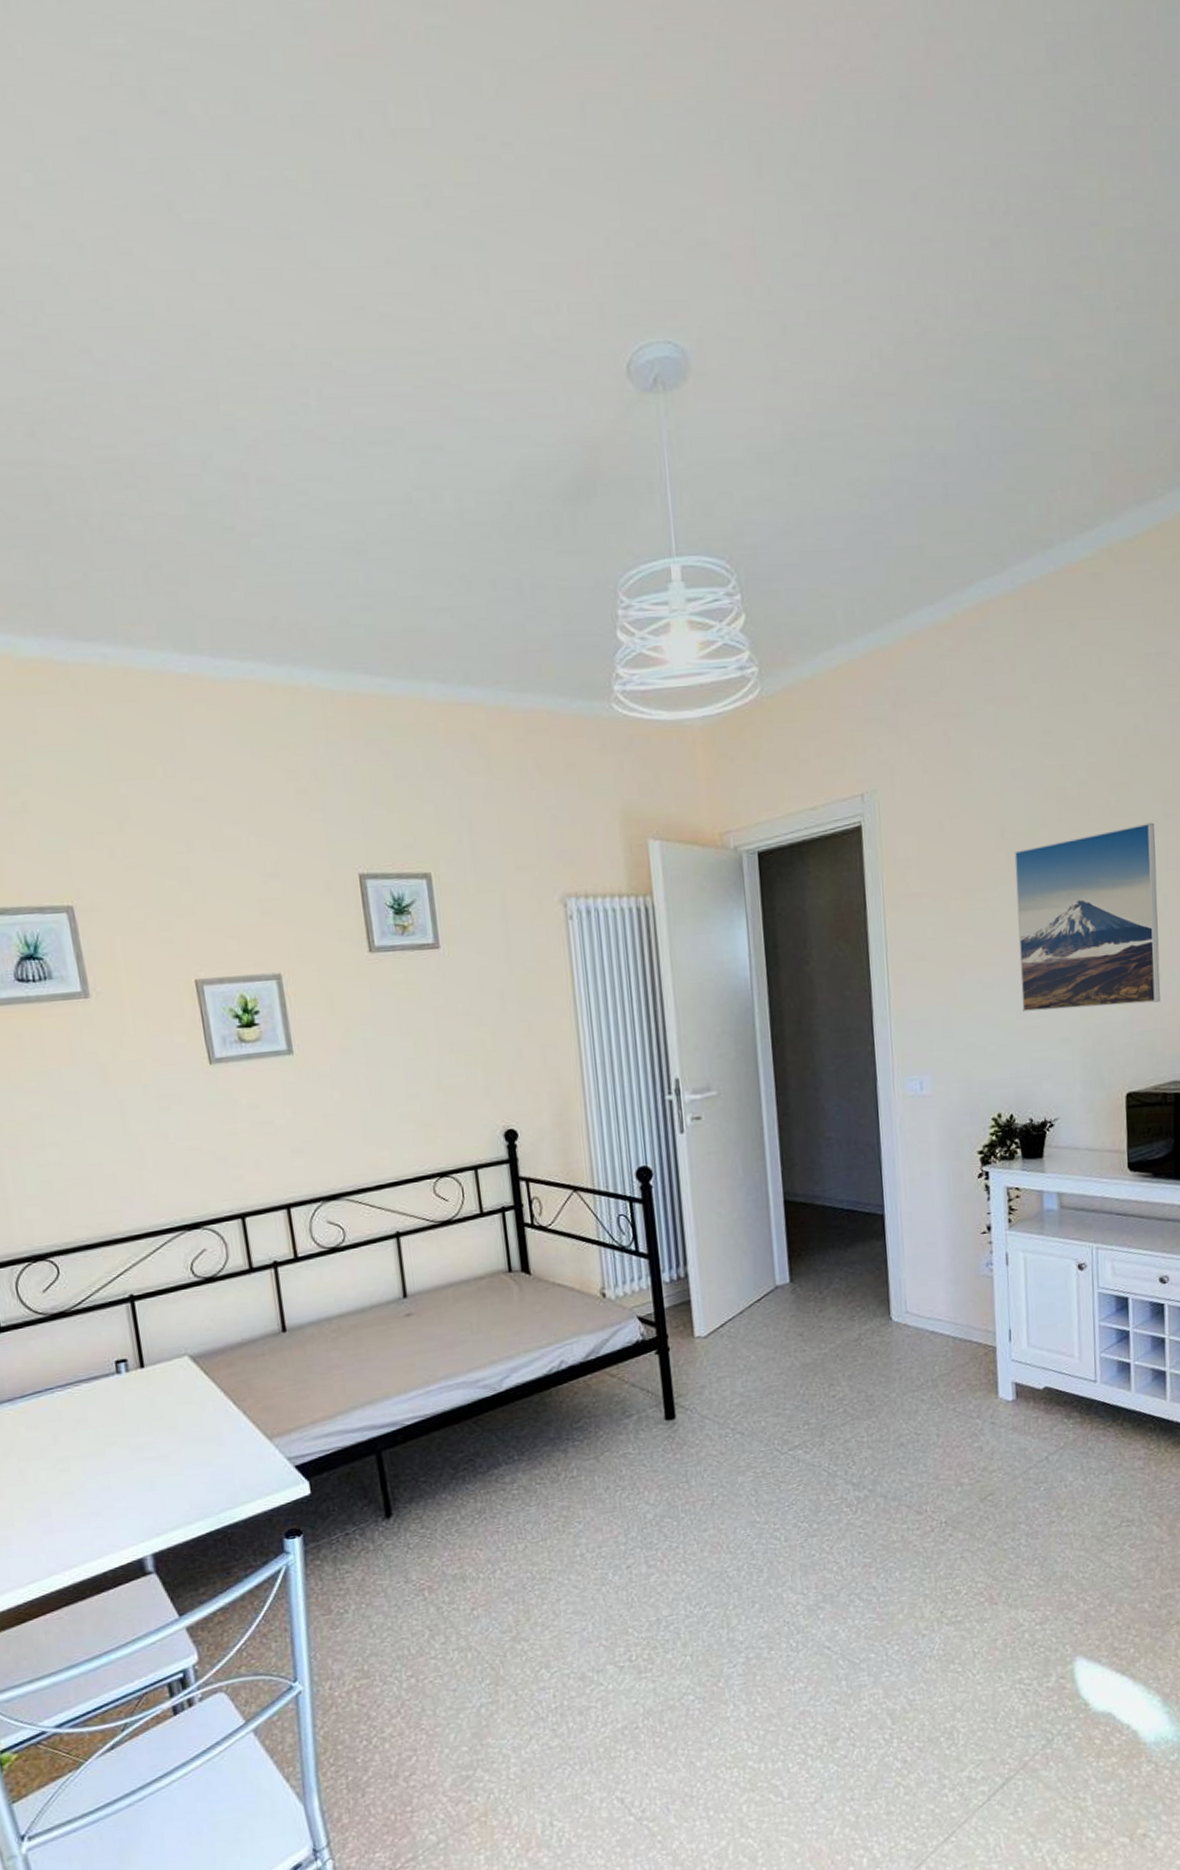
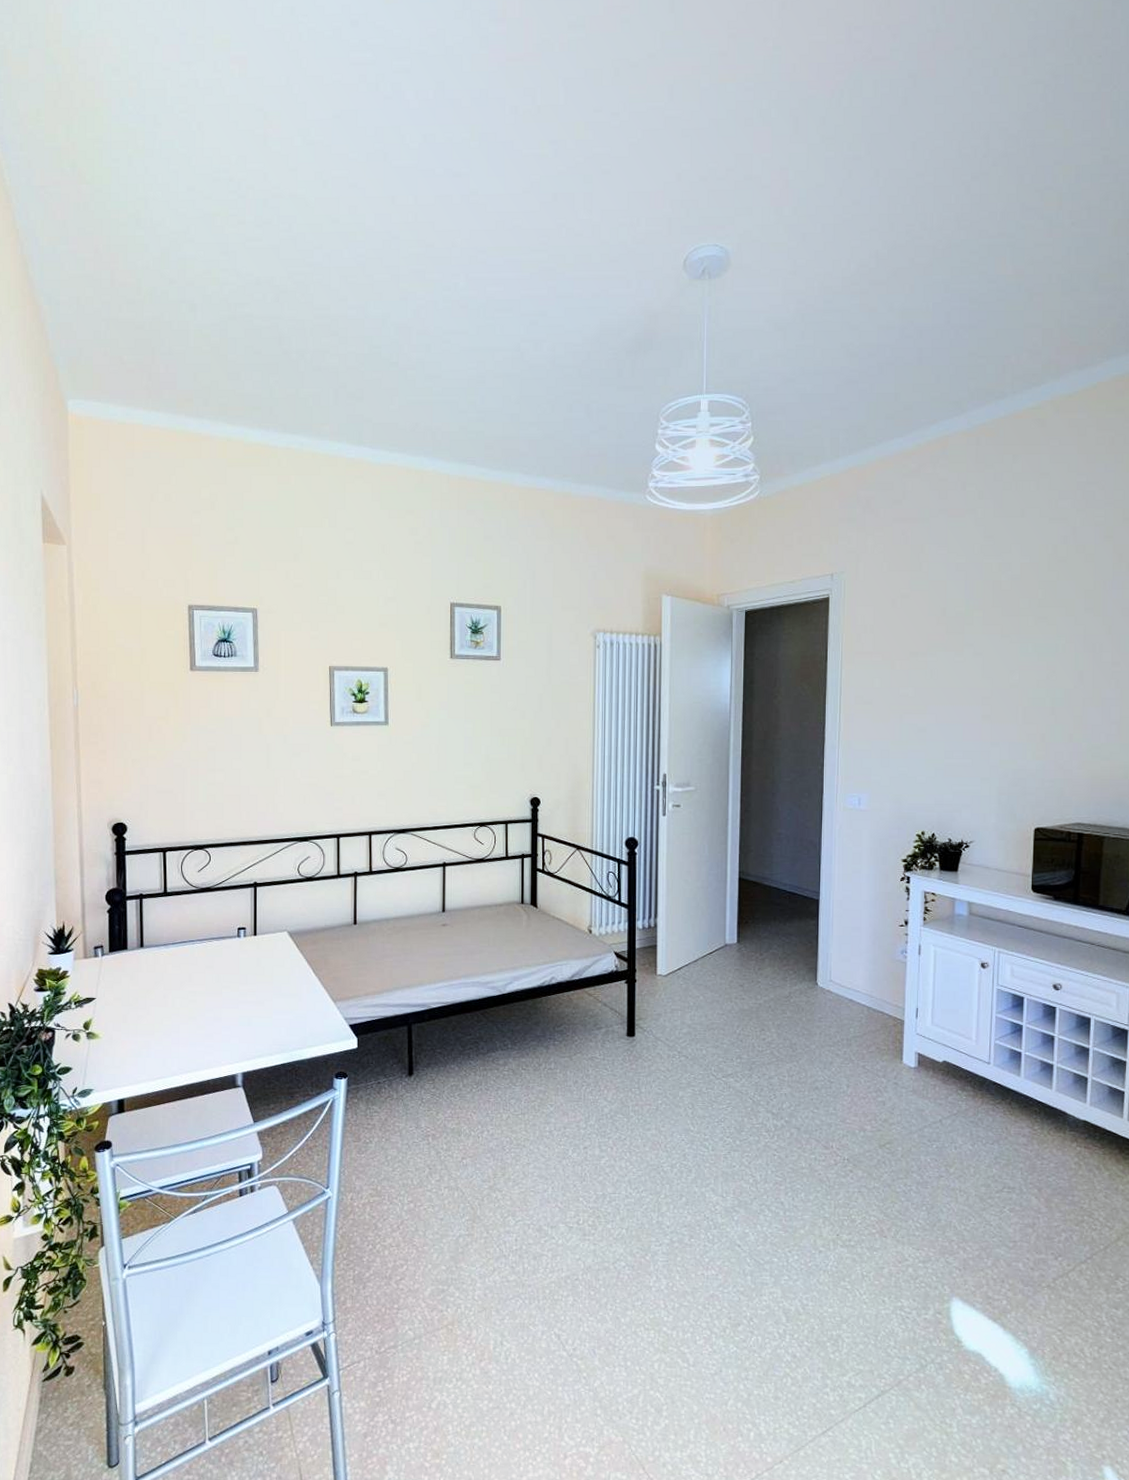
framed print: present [1014,822,1161,1012] -> none [950,613,1076,757]

